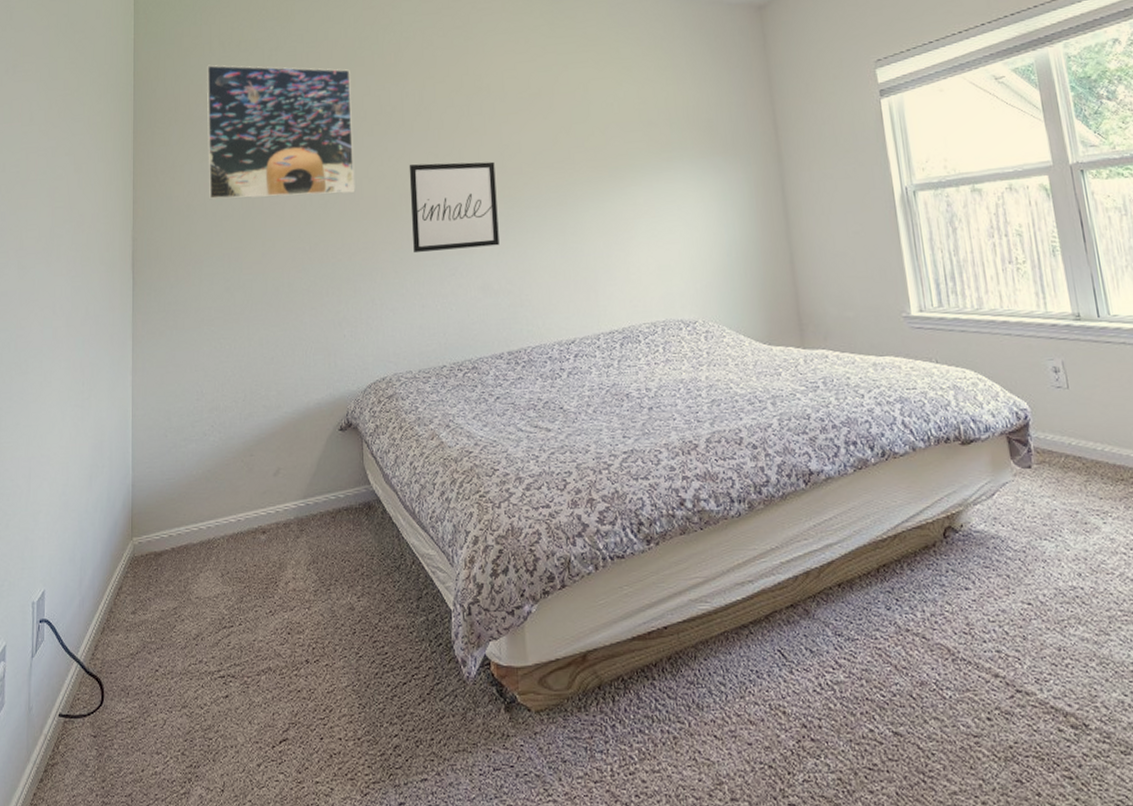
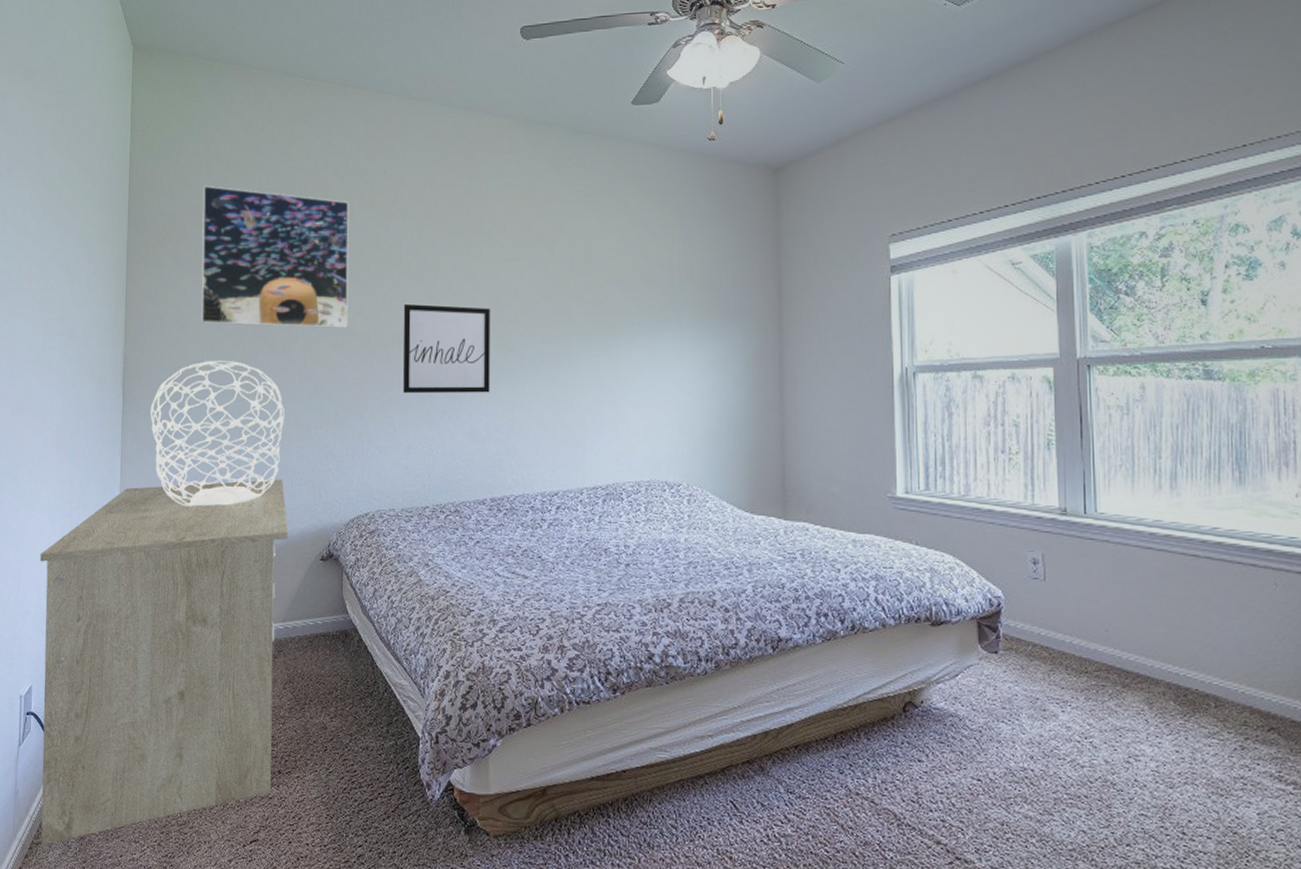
desk: none [51,350,305,767] -> present [40,479,288,846]
table lamp: none [161,234,296,387] -> present [150,360,284,507]

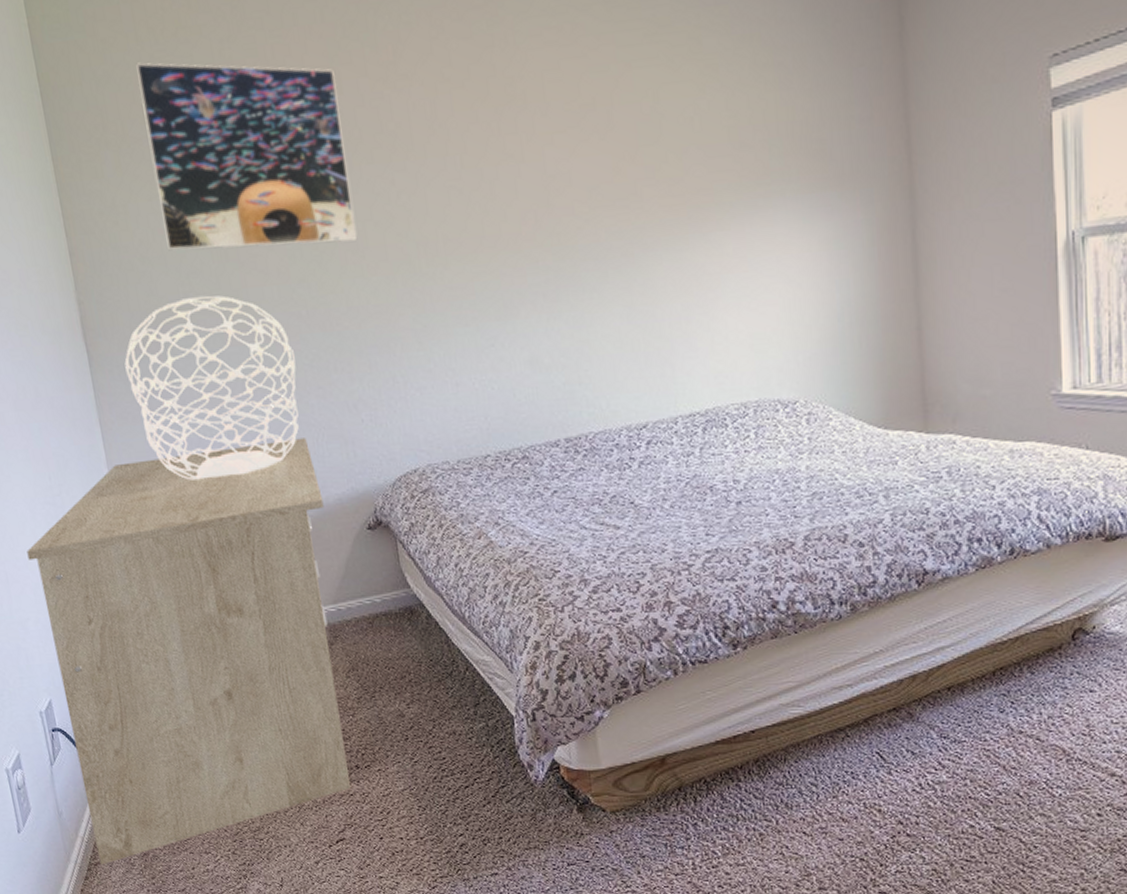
wall art: present [402,304,490,394] -> none [424,198,549,319]

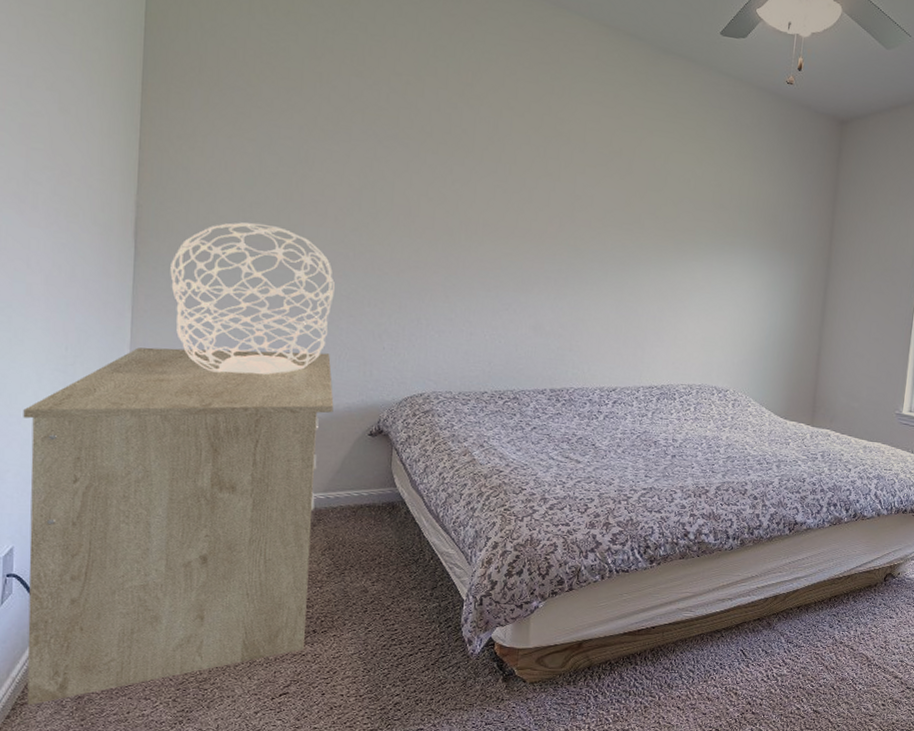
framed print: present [136,62,358,251] -> none [237,28,420,209]

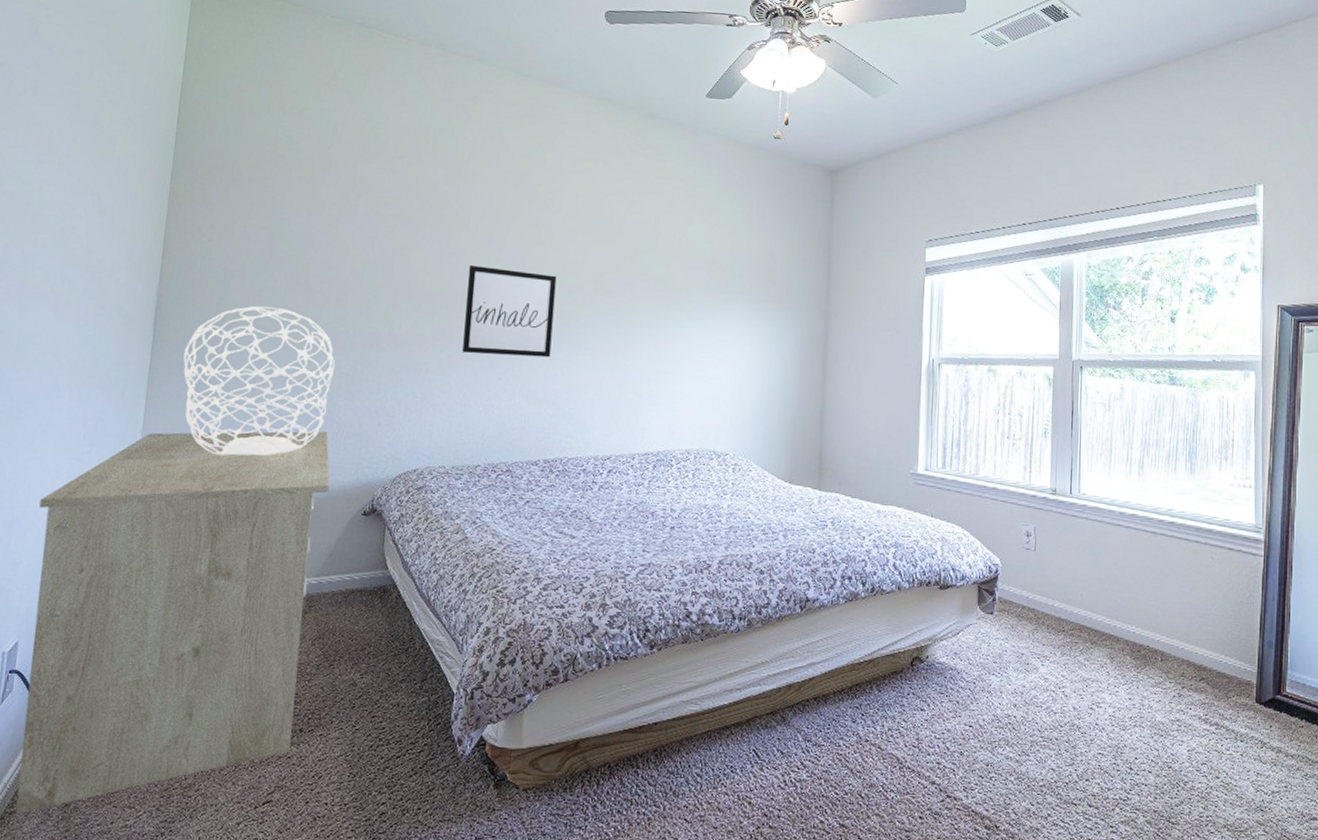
wall art: none [468,193,564,291] -> present [462,266,557,358]

